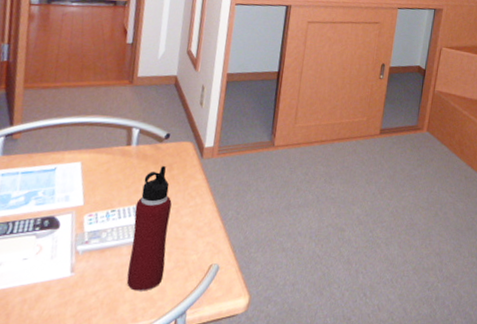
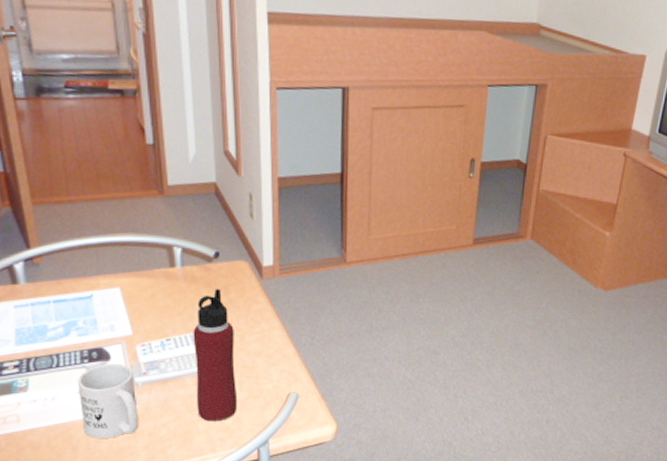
mug: none [20,231,77,305] -> present [78,363,138,438]

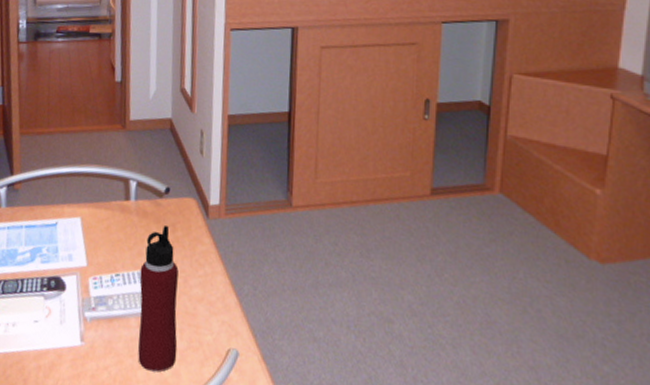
mug: present [78,363,138,438] -> none [35,293,85,375]

